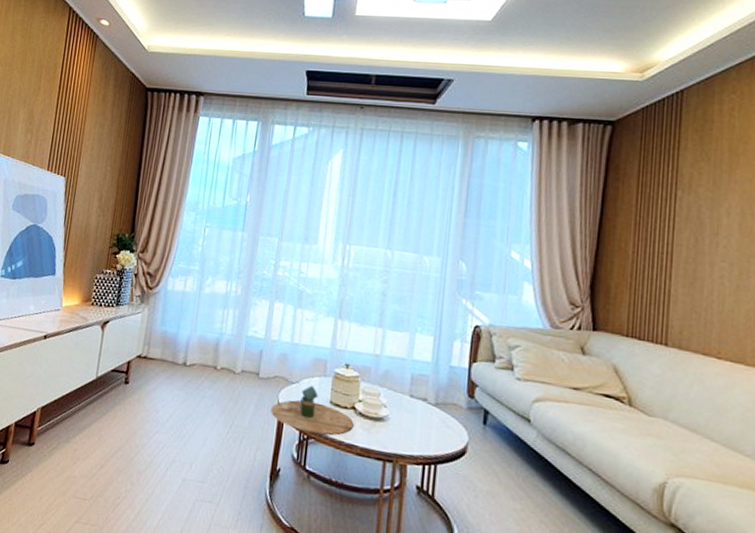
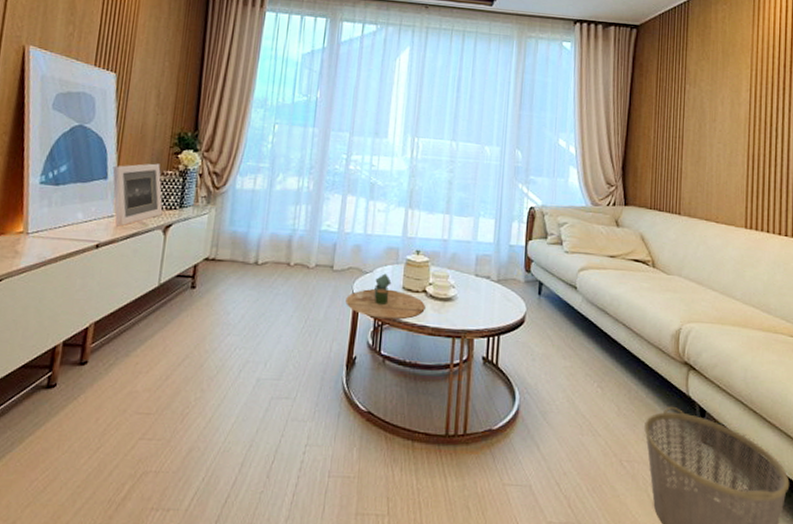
picture frame: none [60,262,102,320] -> present [112,163,163,227]

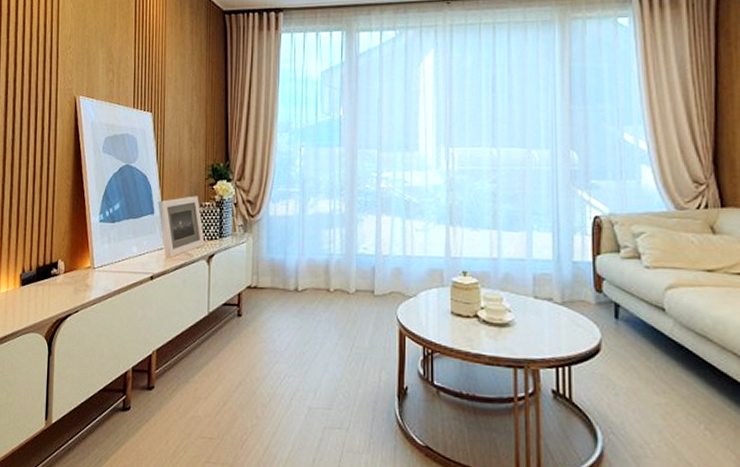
decorative tray: present [345,273,425,320] -> none [391,297,479,347]

